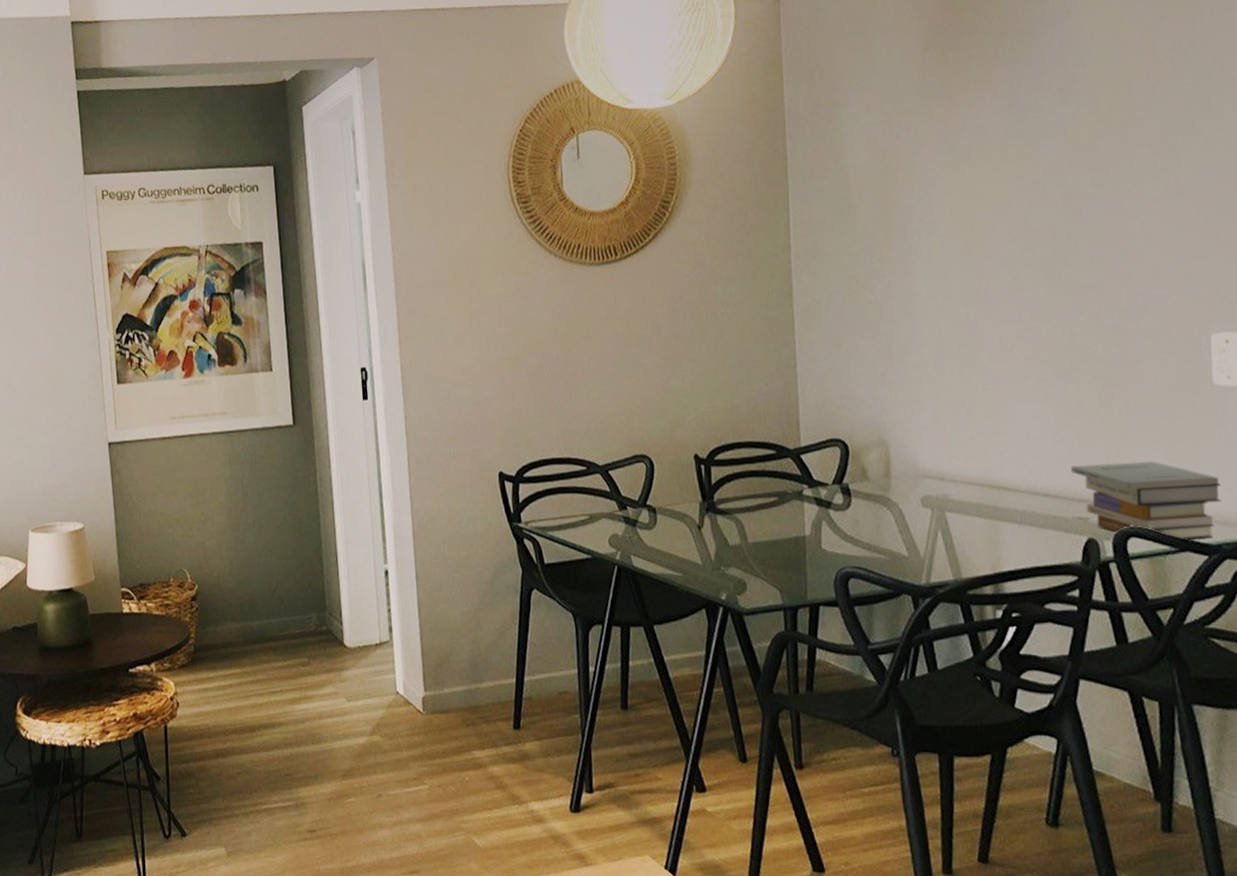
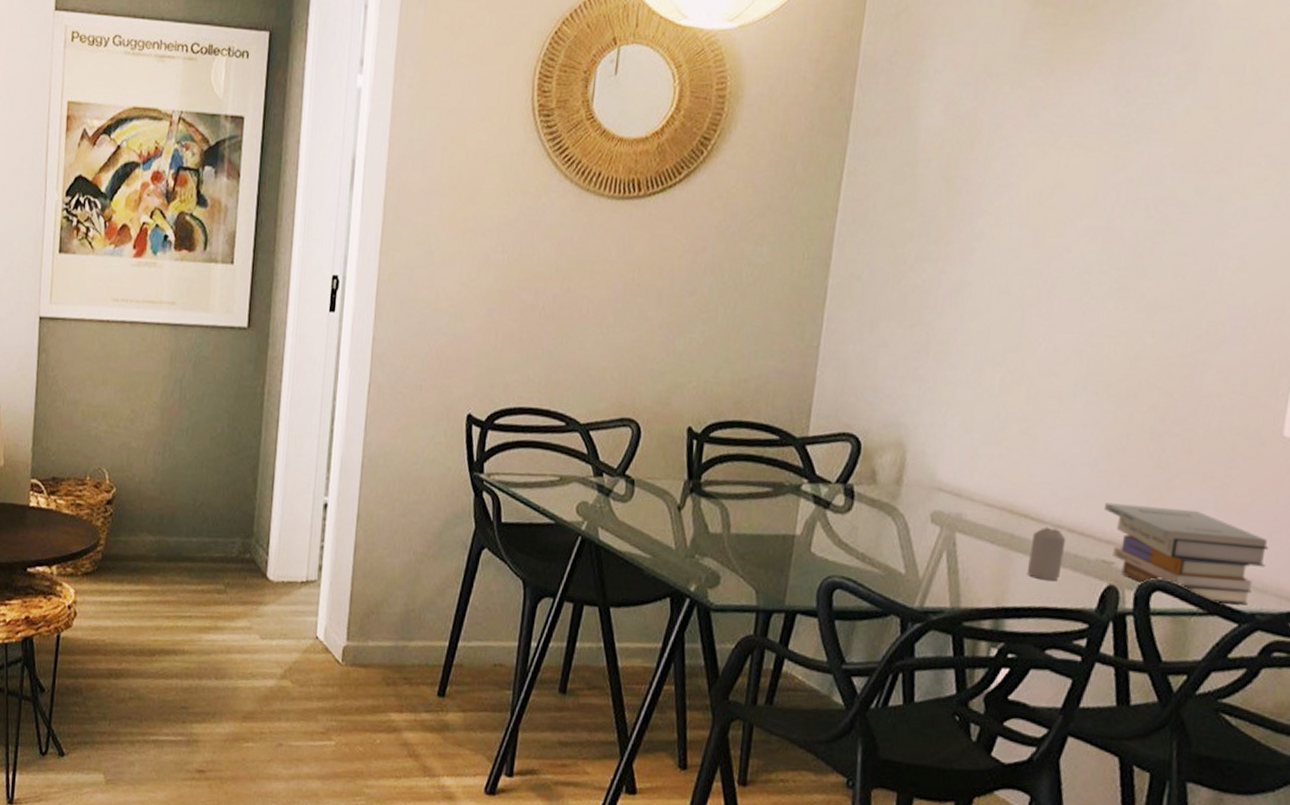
candle: none [1013,495,1044,542] -> present [1028,527,1066,580]

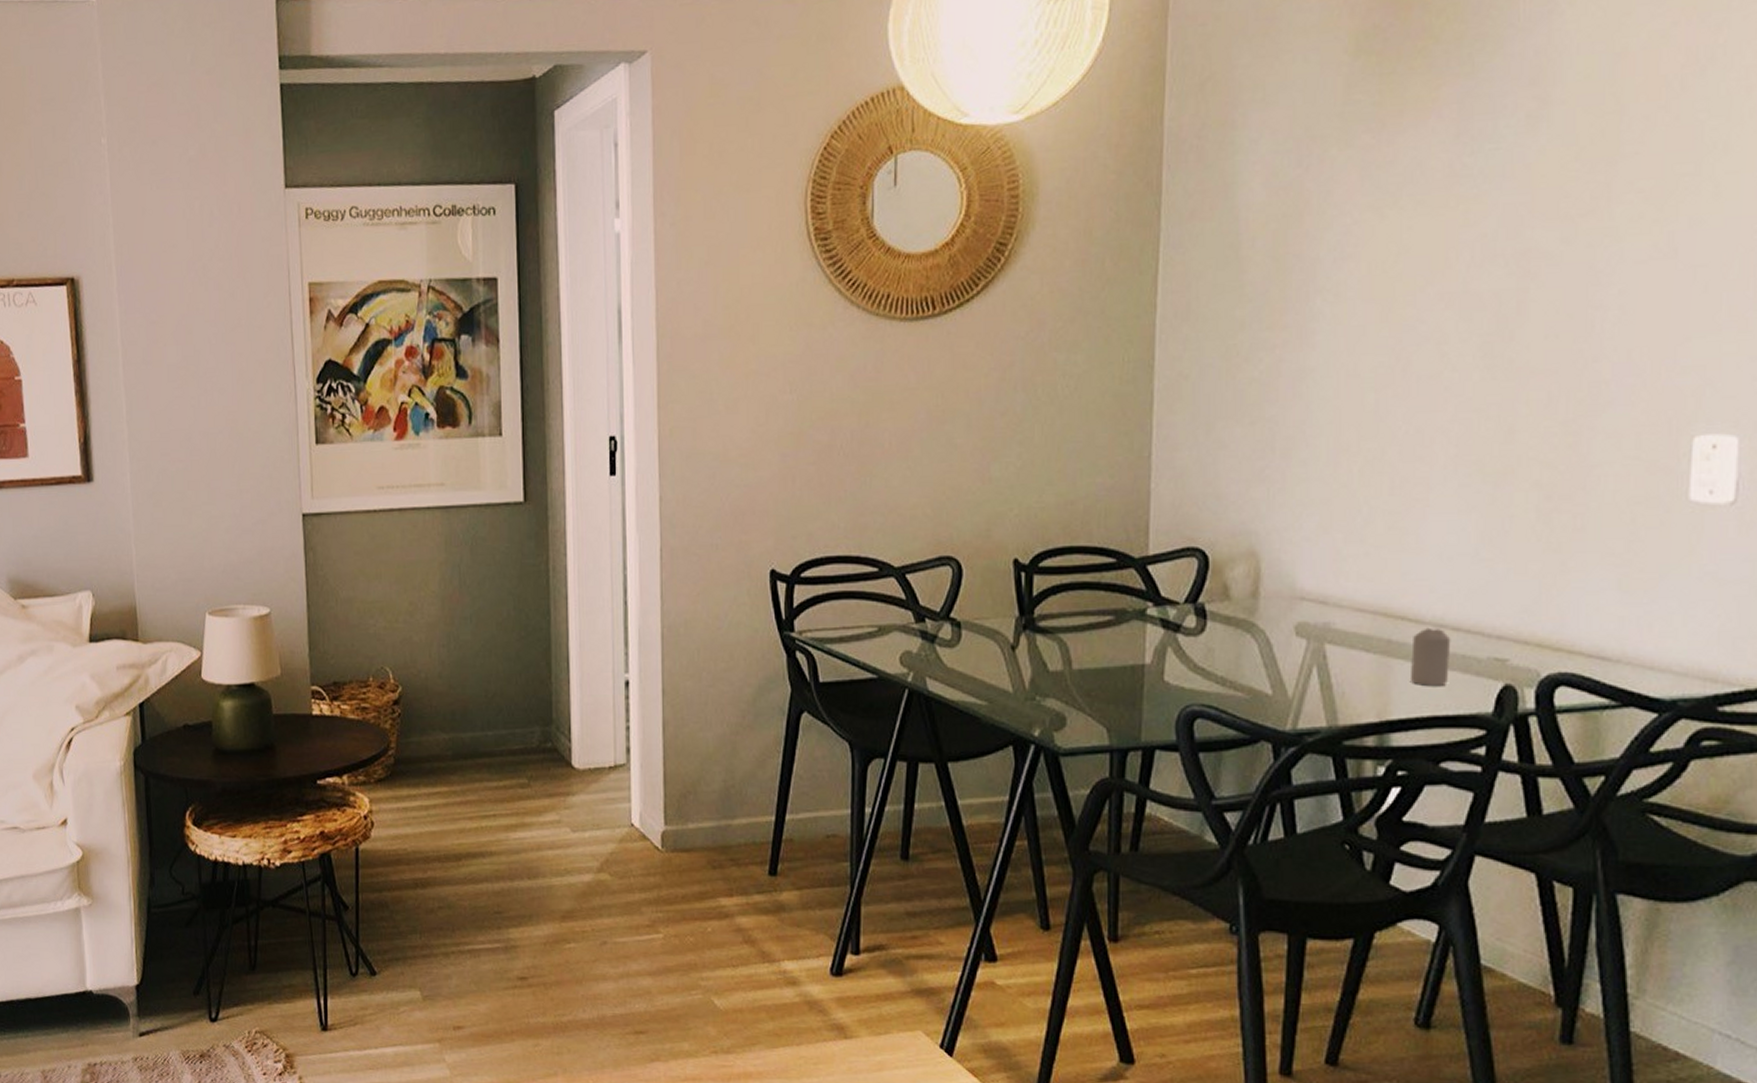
books: present [1103,502,1269,604] -> none [1490,592,1686,692]

